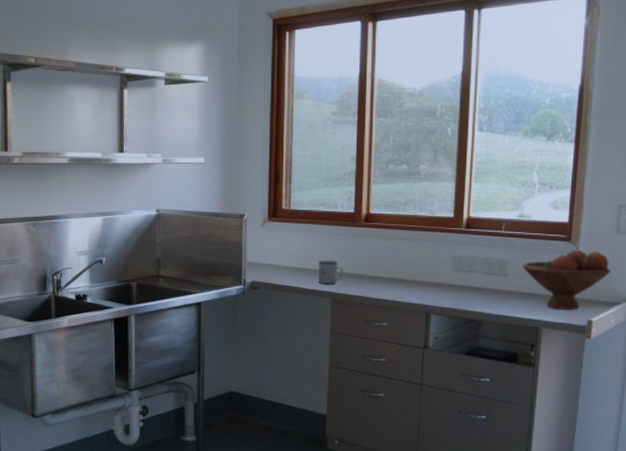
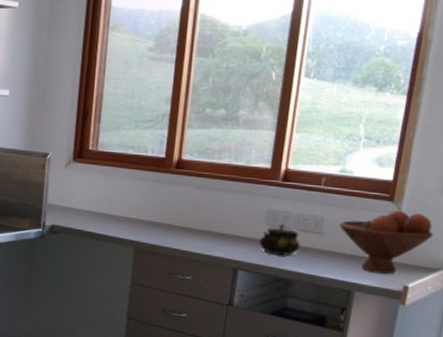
mug: present [319,261,343,285] -> none [122,207,149,233]
teapot: none [448,268,487,299] -> present [259,224,300,256]

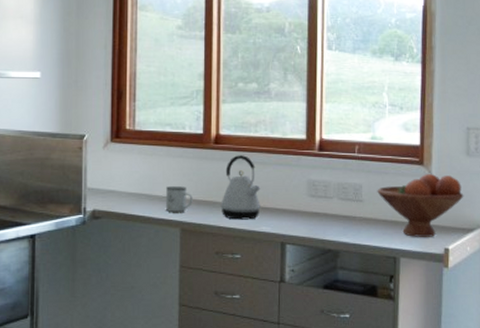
mug: none [122,207,149,233] -> present [166,186,193,213]
kettle: none [176,181,218,244] -> present [220,155,261,220]
teapot: present [259,224,300,256] -> none [303,194,343,227]

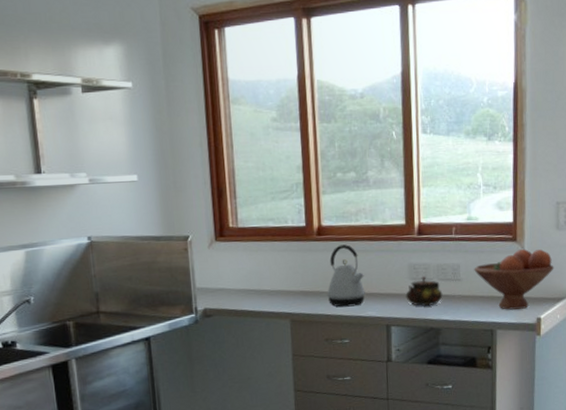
mug: present [166,186,193,213] -> none [273,279,300,306]
teapot: none [303,194,343,227] -> present [405,276,443,307]

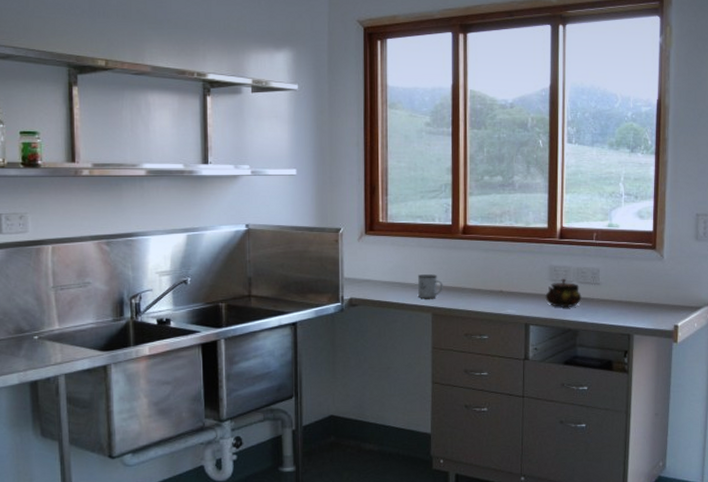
mug: none [273,279,300,306] -> present [418,274,443,299]
kettle: present [327,244,365,307] -> none [469,244,506,304]
fruit bowl: present [474,248,554,310] -> none [613,257,693,316]

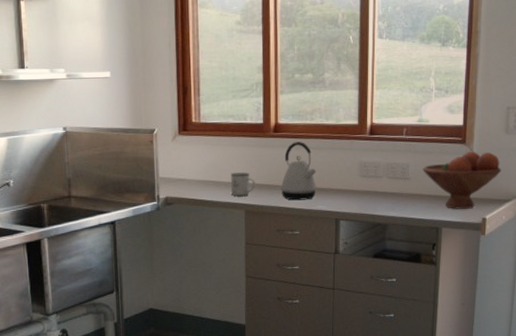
kettle: none [469,244,506,304] -> present [280,142,317,201]
teapot: present [545,278,582,308] -> none [355,174,391,203]
fruit bowl: none [613,257,693,316] -> present [423,151,502,209]

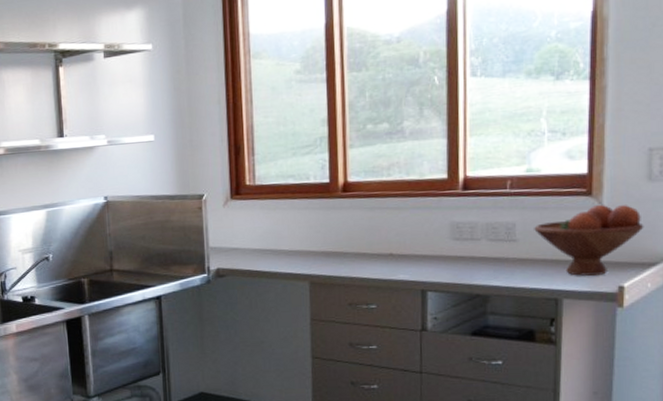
mug: present [231,172,255,197] -> none [292,239,321,267]
kettle: present [280,142,317,201] -> none [352,201,397,270]

